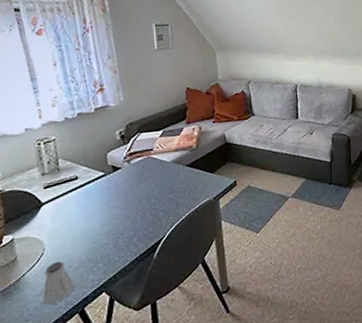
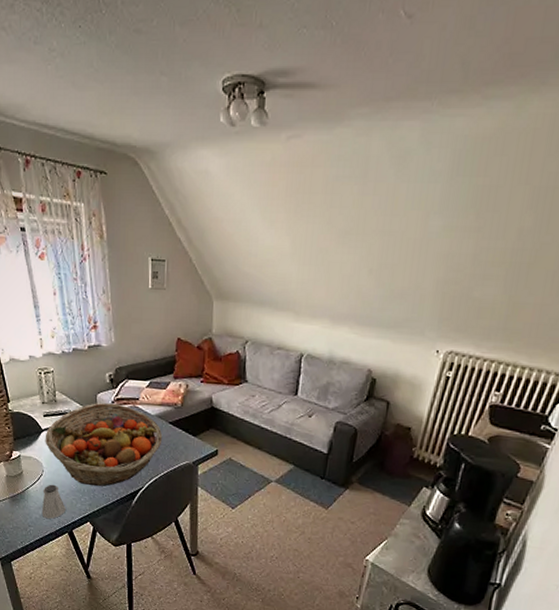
fruit basket: none [46,158,181,252] -> present [45,402,163,487]

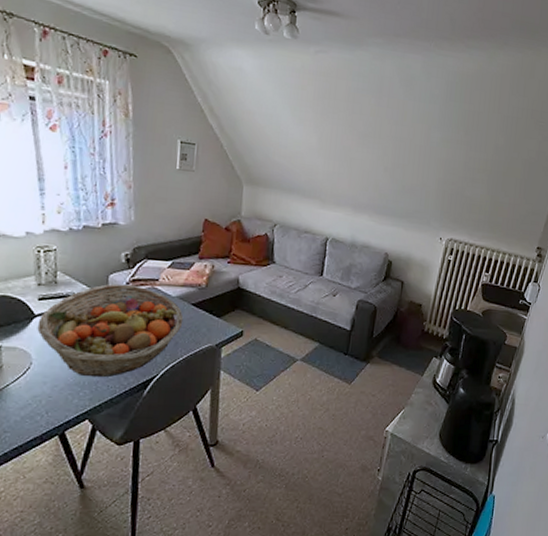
saltshaker: present [41,484,65,519] -> none [24,378,58,421]

